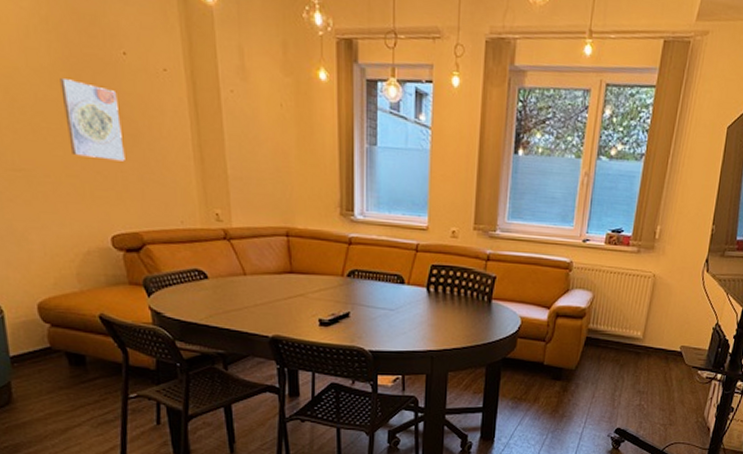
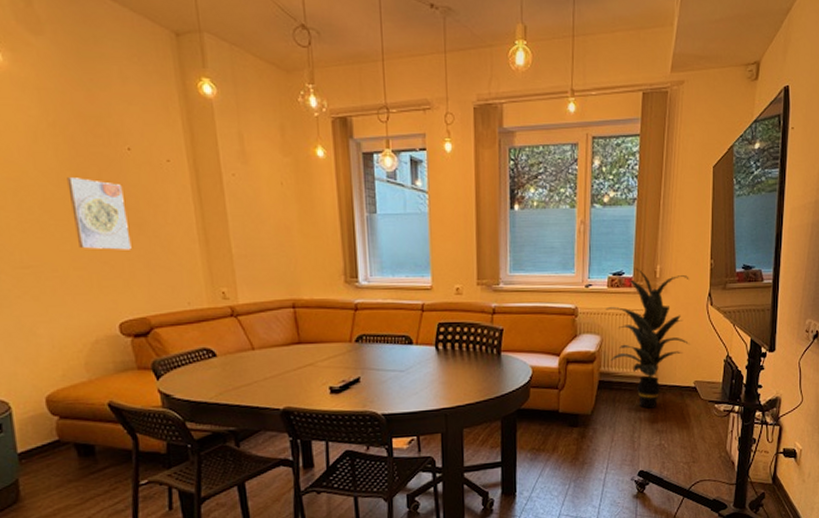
indoor plant: none [600,227,689,369] -> present [605,268,690,409]

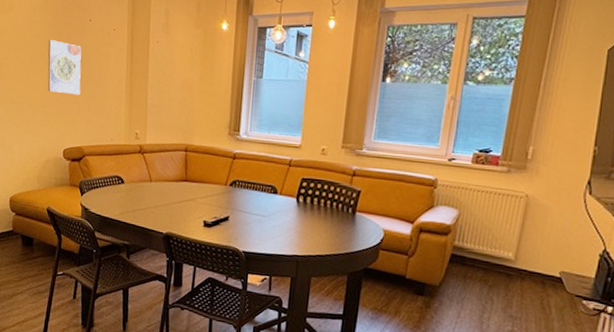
indoor plant: present [605,268,690,409] -> none [466,147,566,292]

